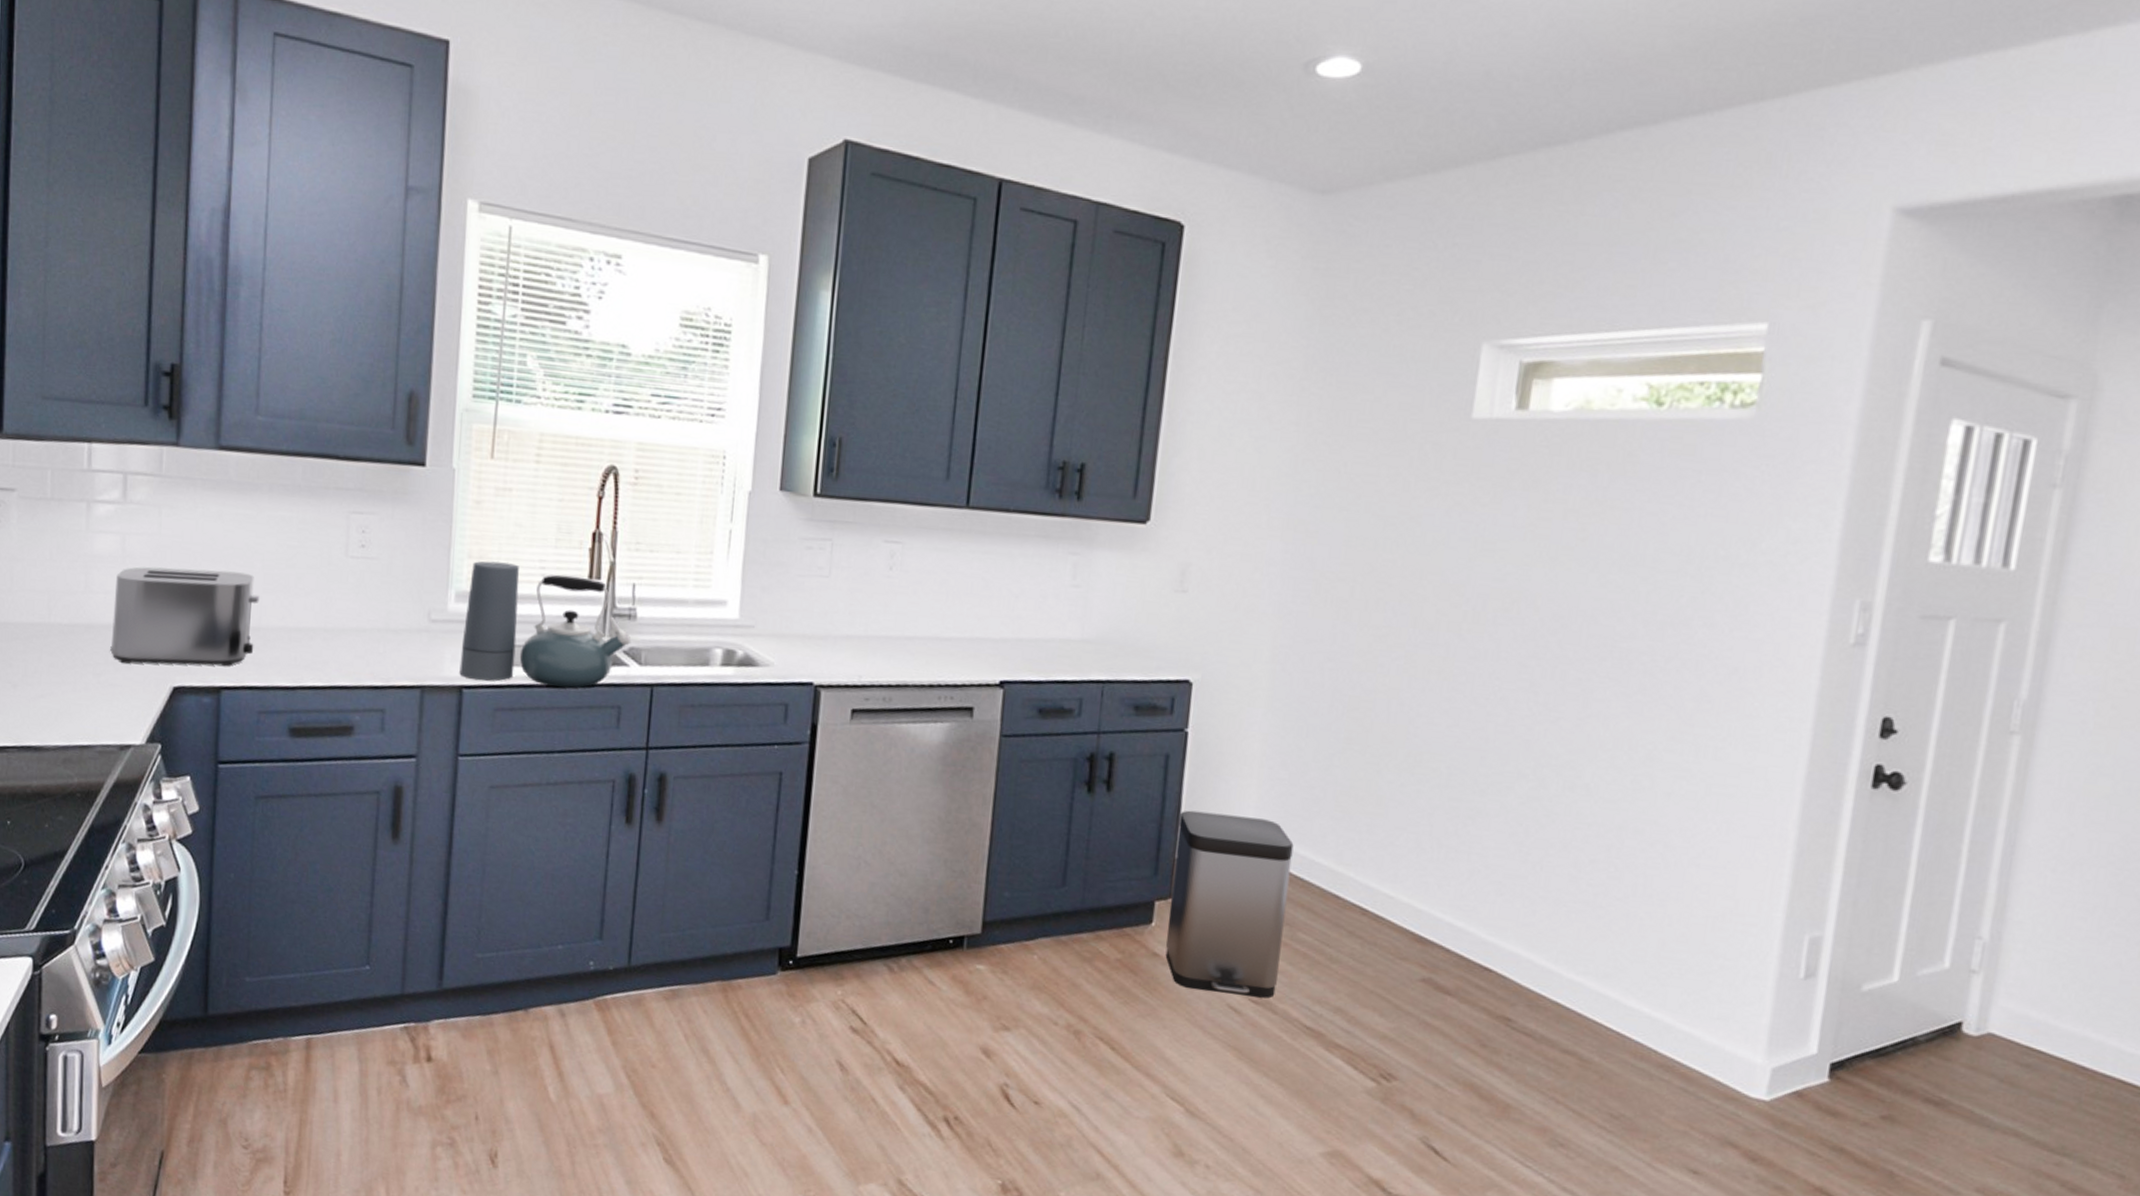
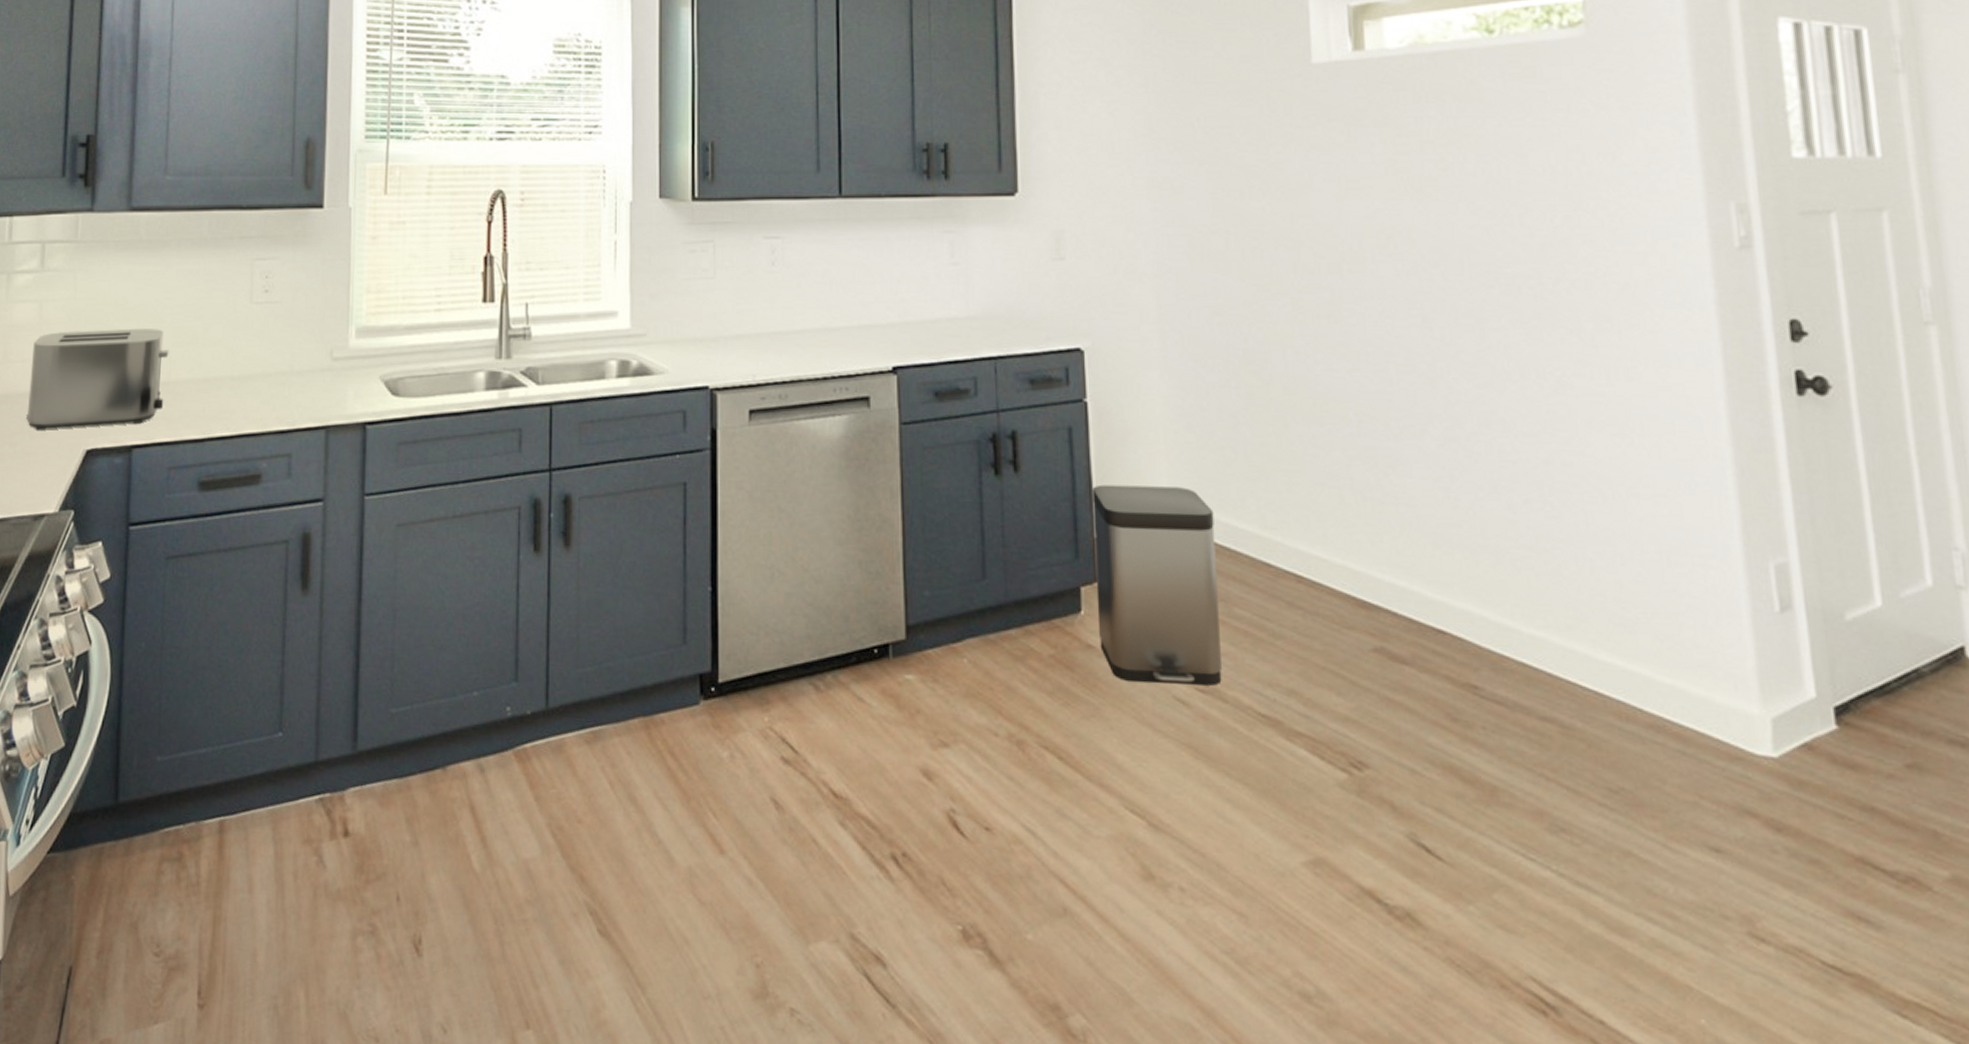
canister: present [459,561,520,681] -> none [362,294,417,415]
kettle: present [519,575,632,688] -> none [420,301,528,415]

